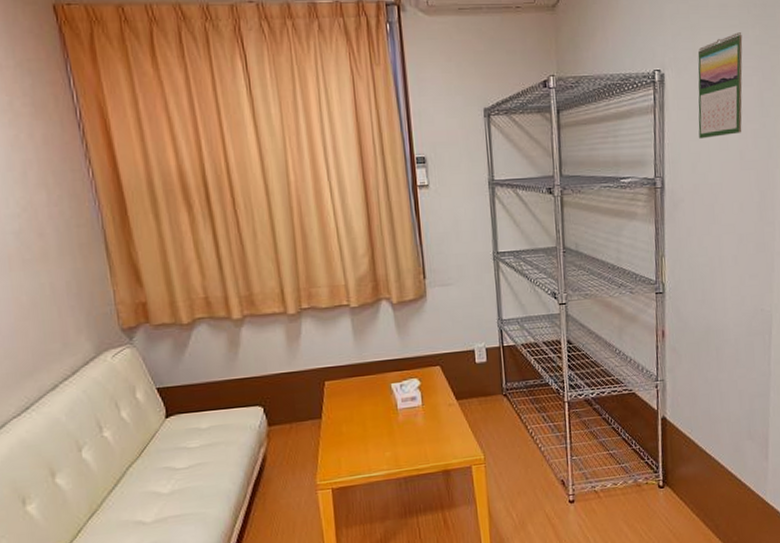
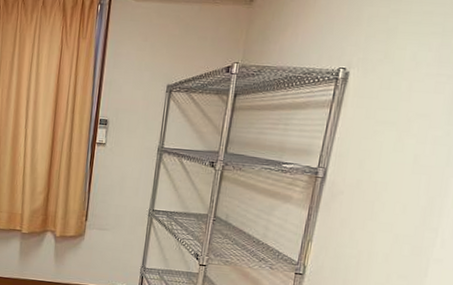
calendar: present [697,32,743,139] -> none [373,40,444,138]

